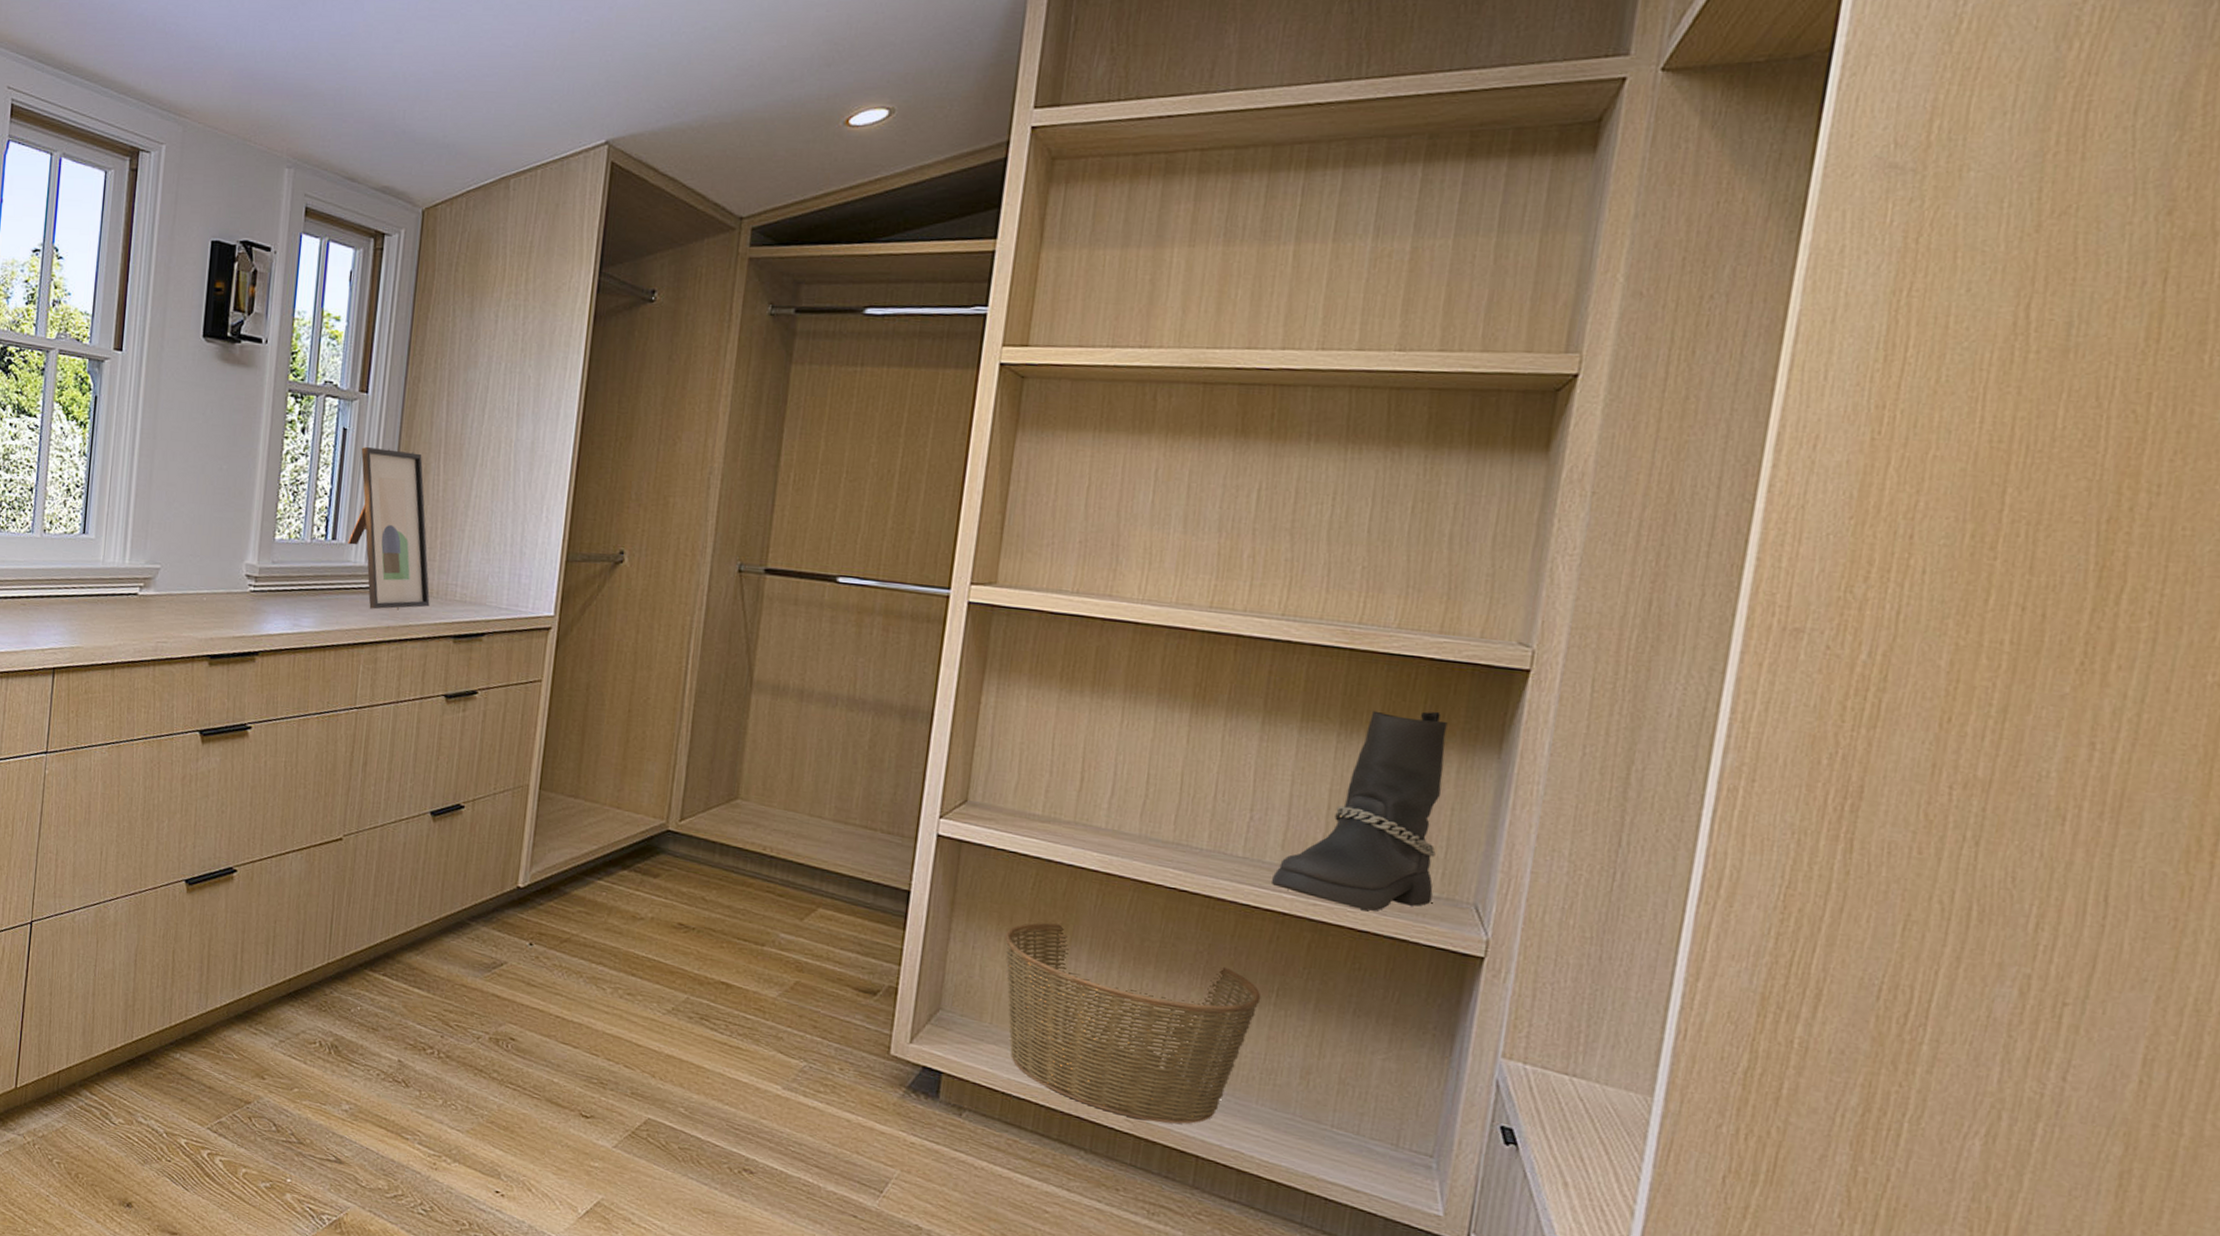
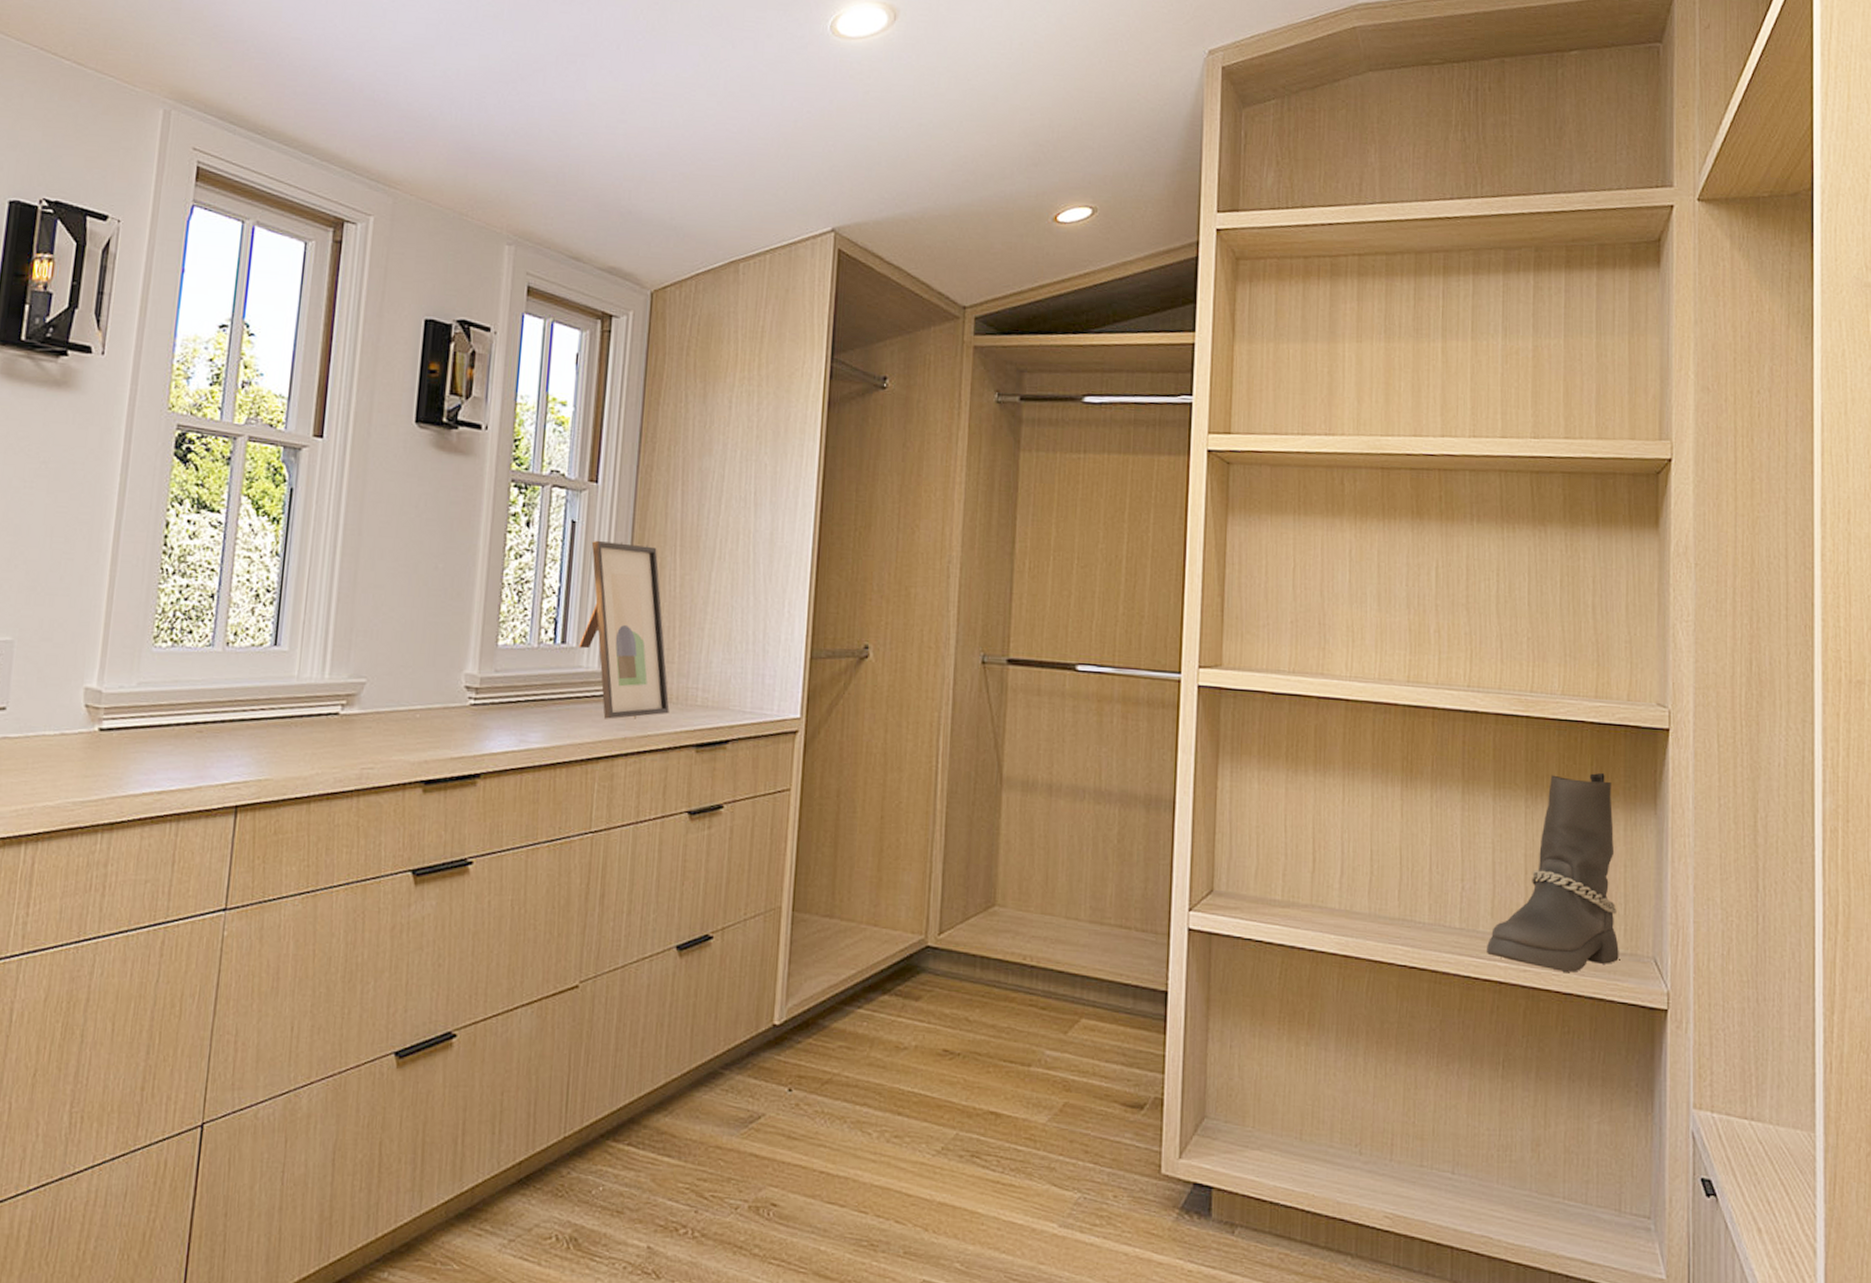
basket: present [1004,922,1262,1124] -> none [1258,1012,1490,1216]

